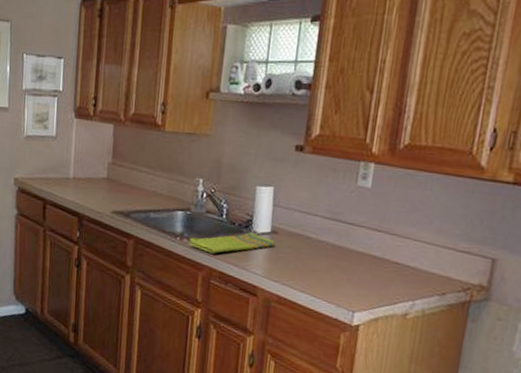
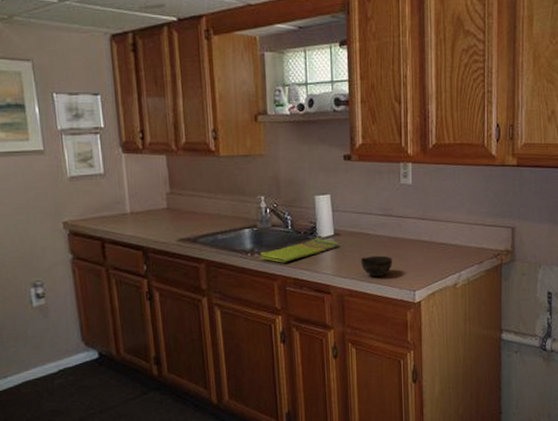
cup: none [296,262,333,288] -> present [361,255,393,278]

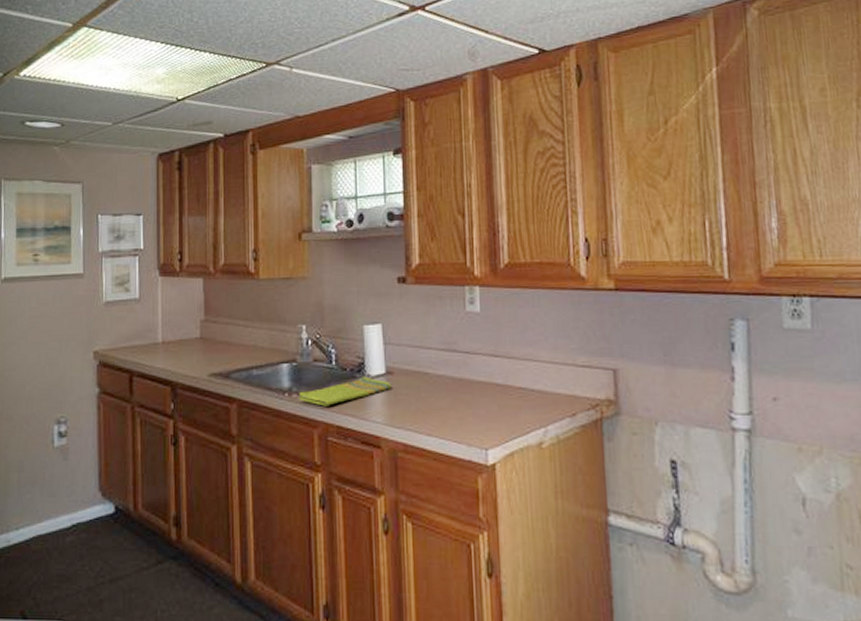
cup: present [361,255,393,278] -> none [418,401,458,430]

